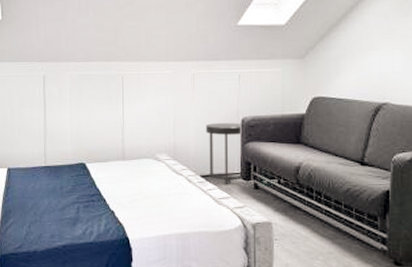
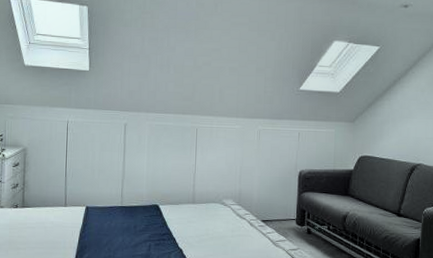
side table: present [205,123,243,184] -> none [267,174,300,229]

